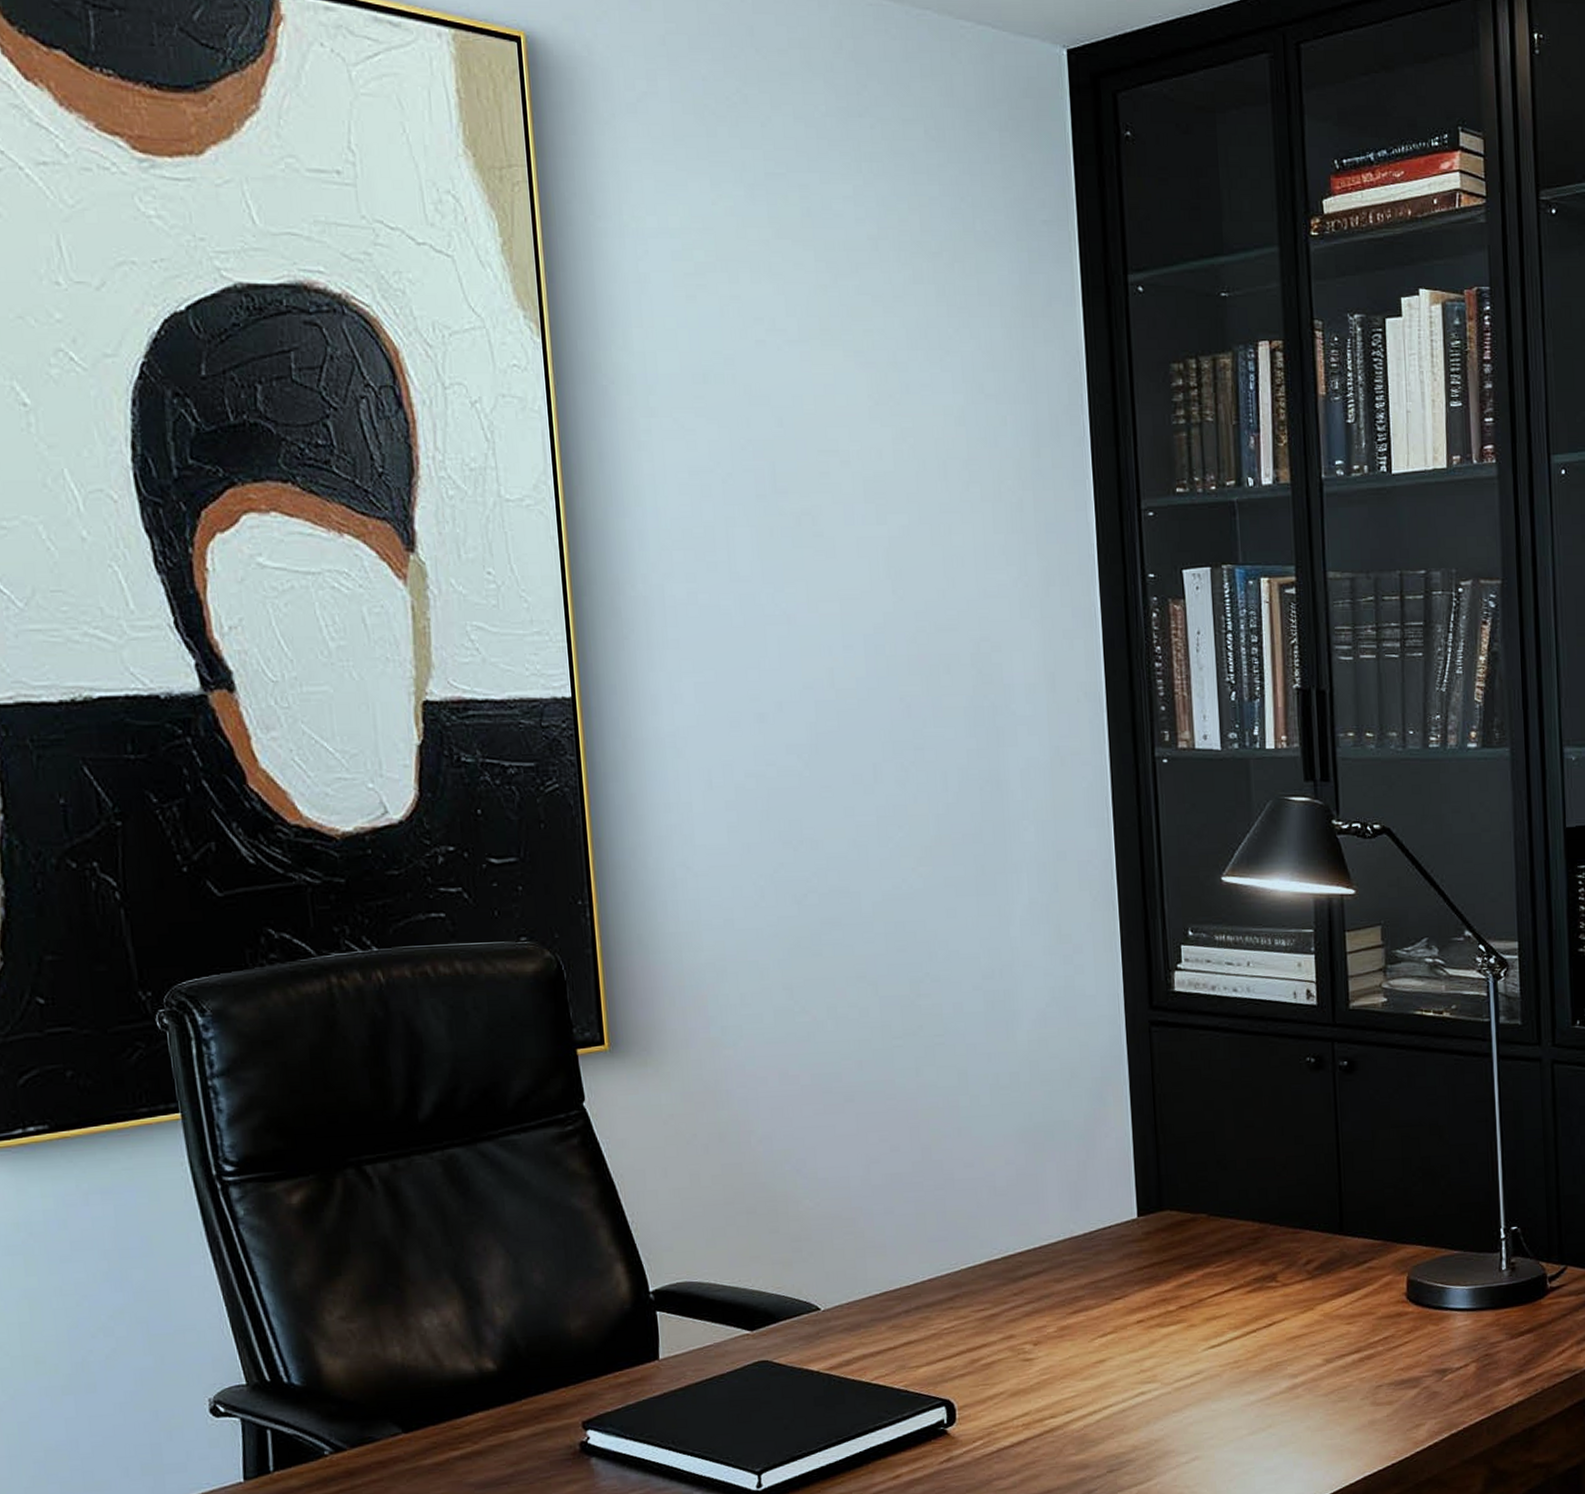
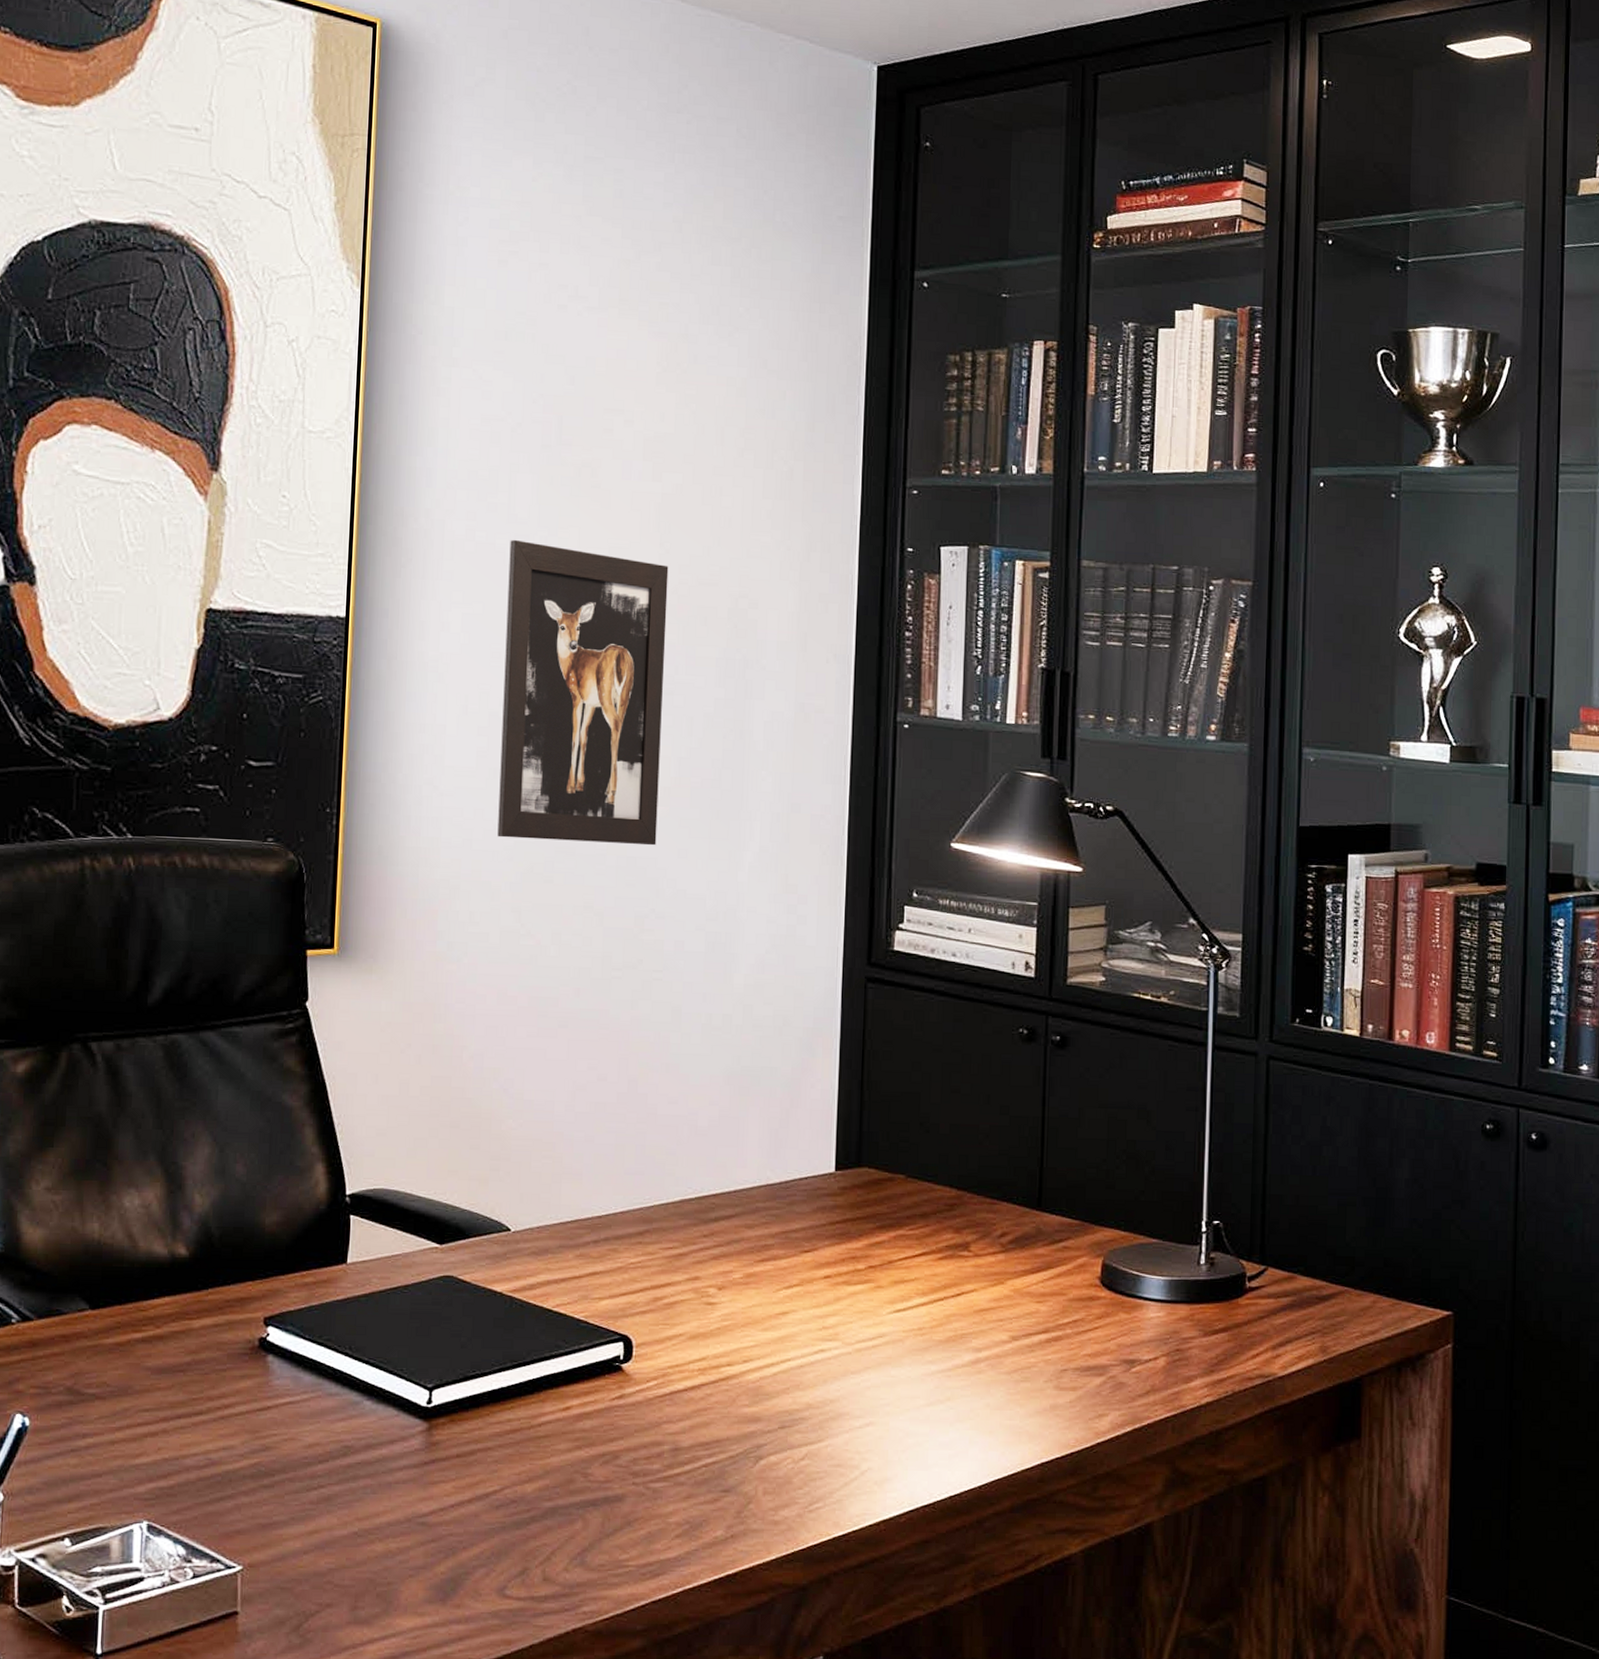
wall art: none [735,599,923,914] -> present [497,539,669,846]

